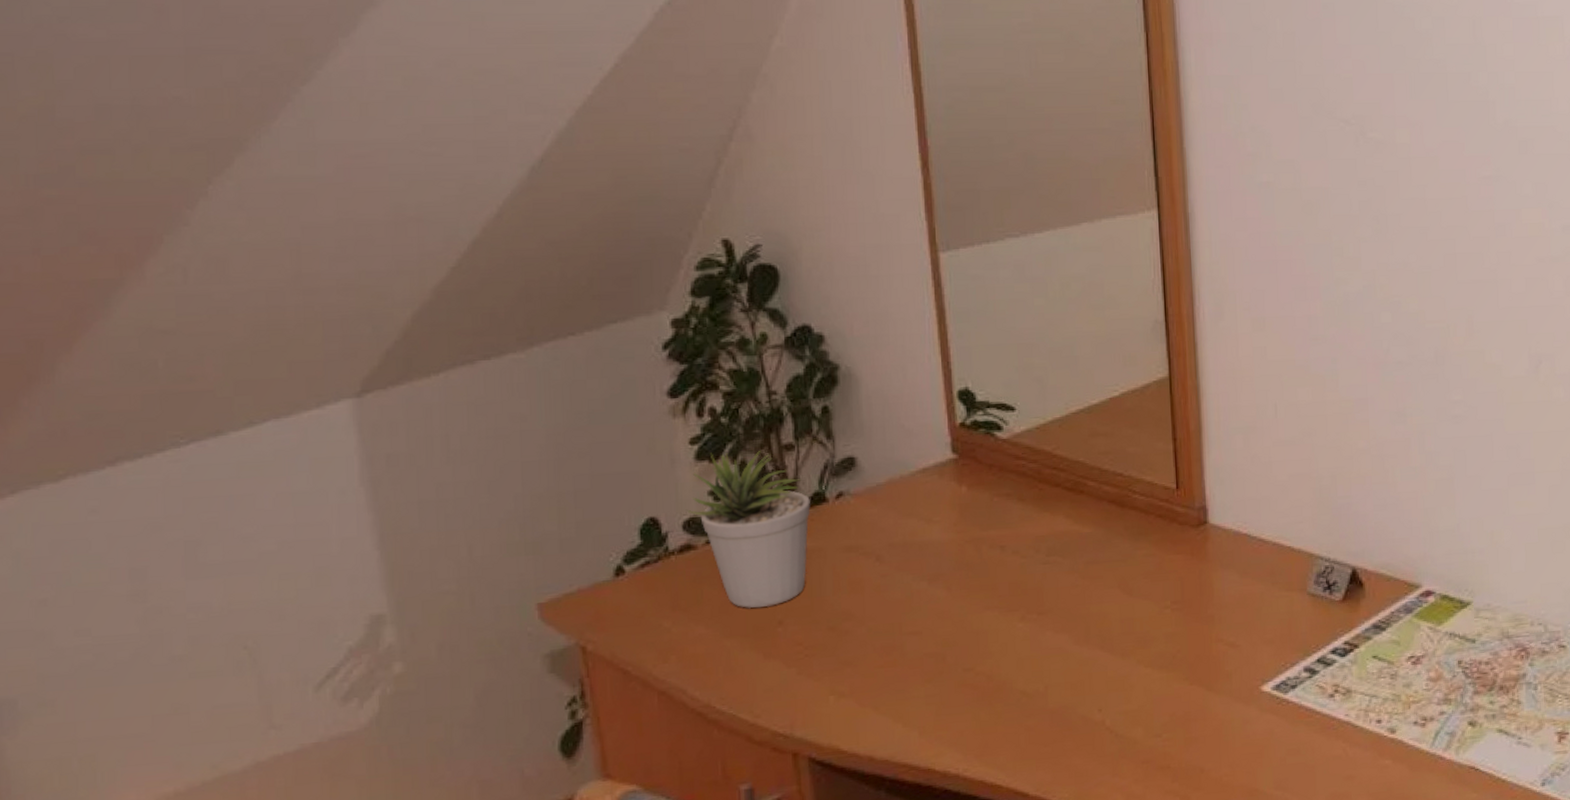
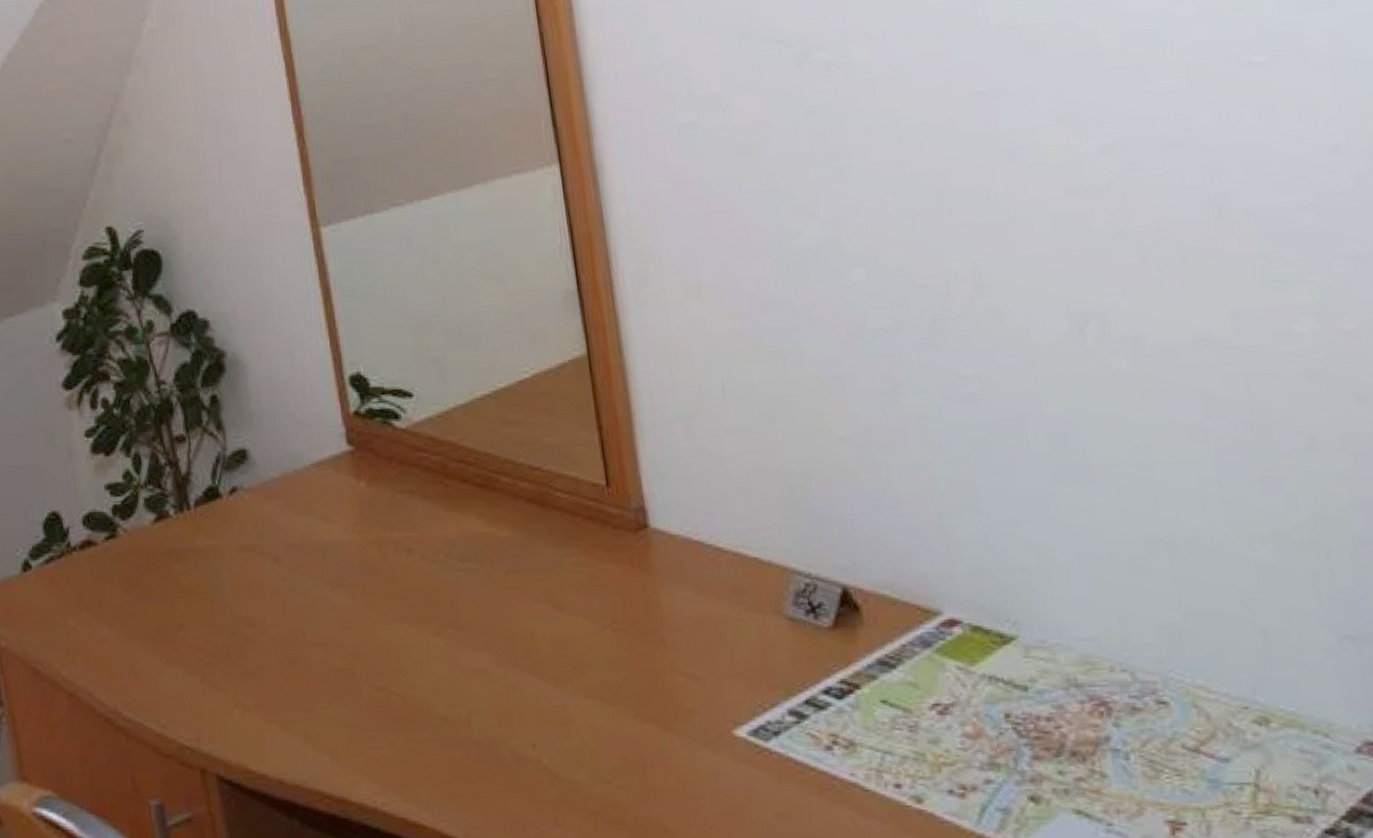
potted plant: present [685,451,811,609] -> none [84,443,205,610]

